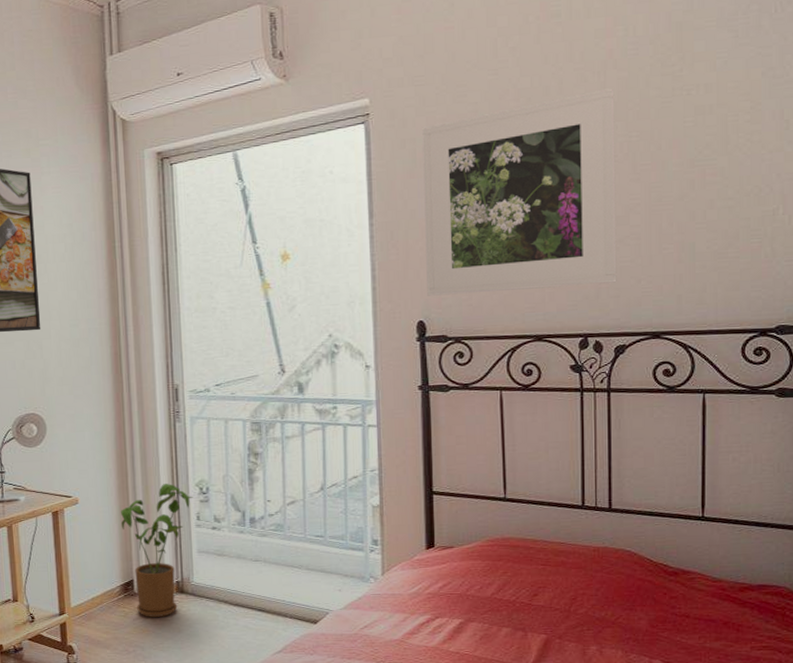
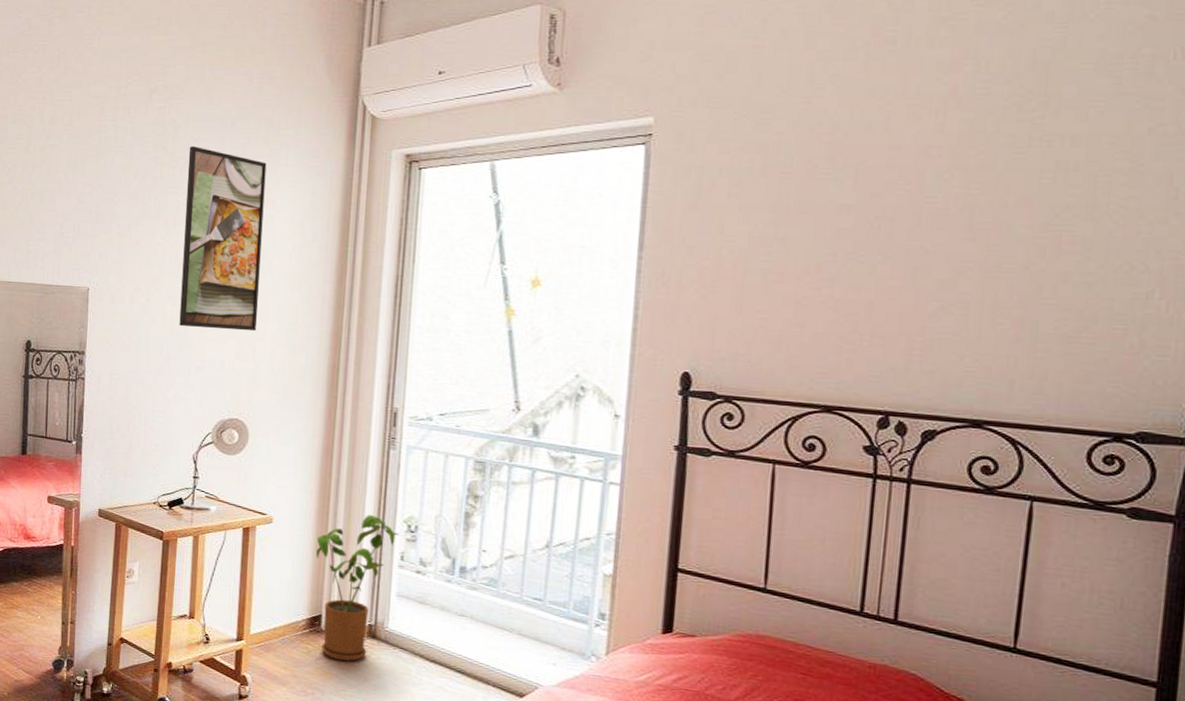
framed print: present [422,88,617,296] -> none [697,131,955,356]

